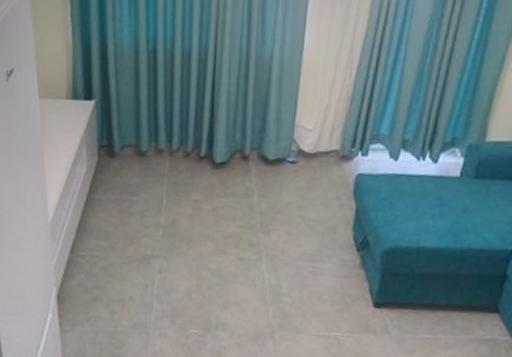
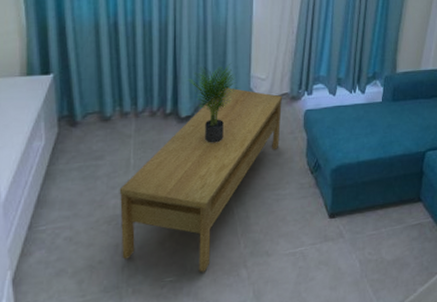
coffee table: none [151,135,331,333] -> present [119,87,283,272]
potted plant: none [224,106,282,197] -> present [187,63,240,143]

